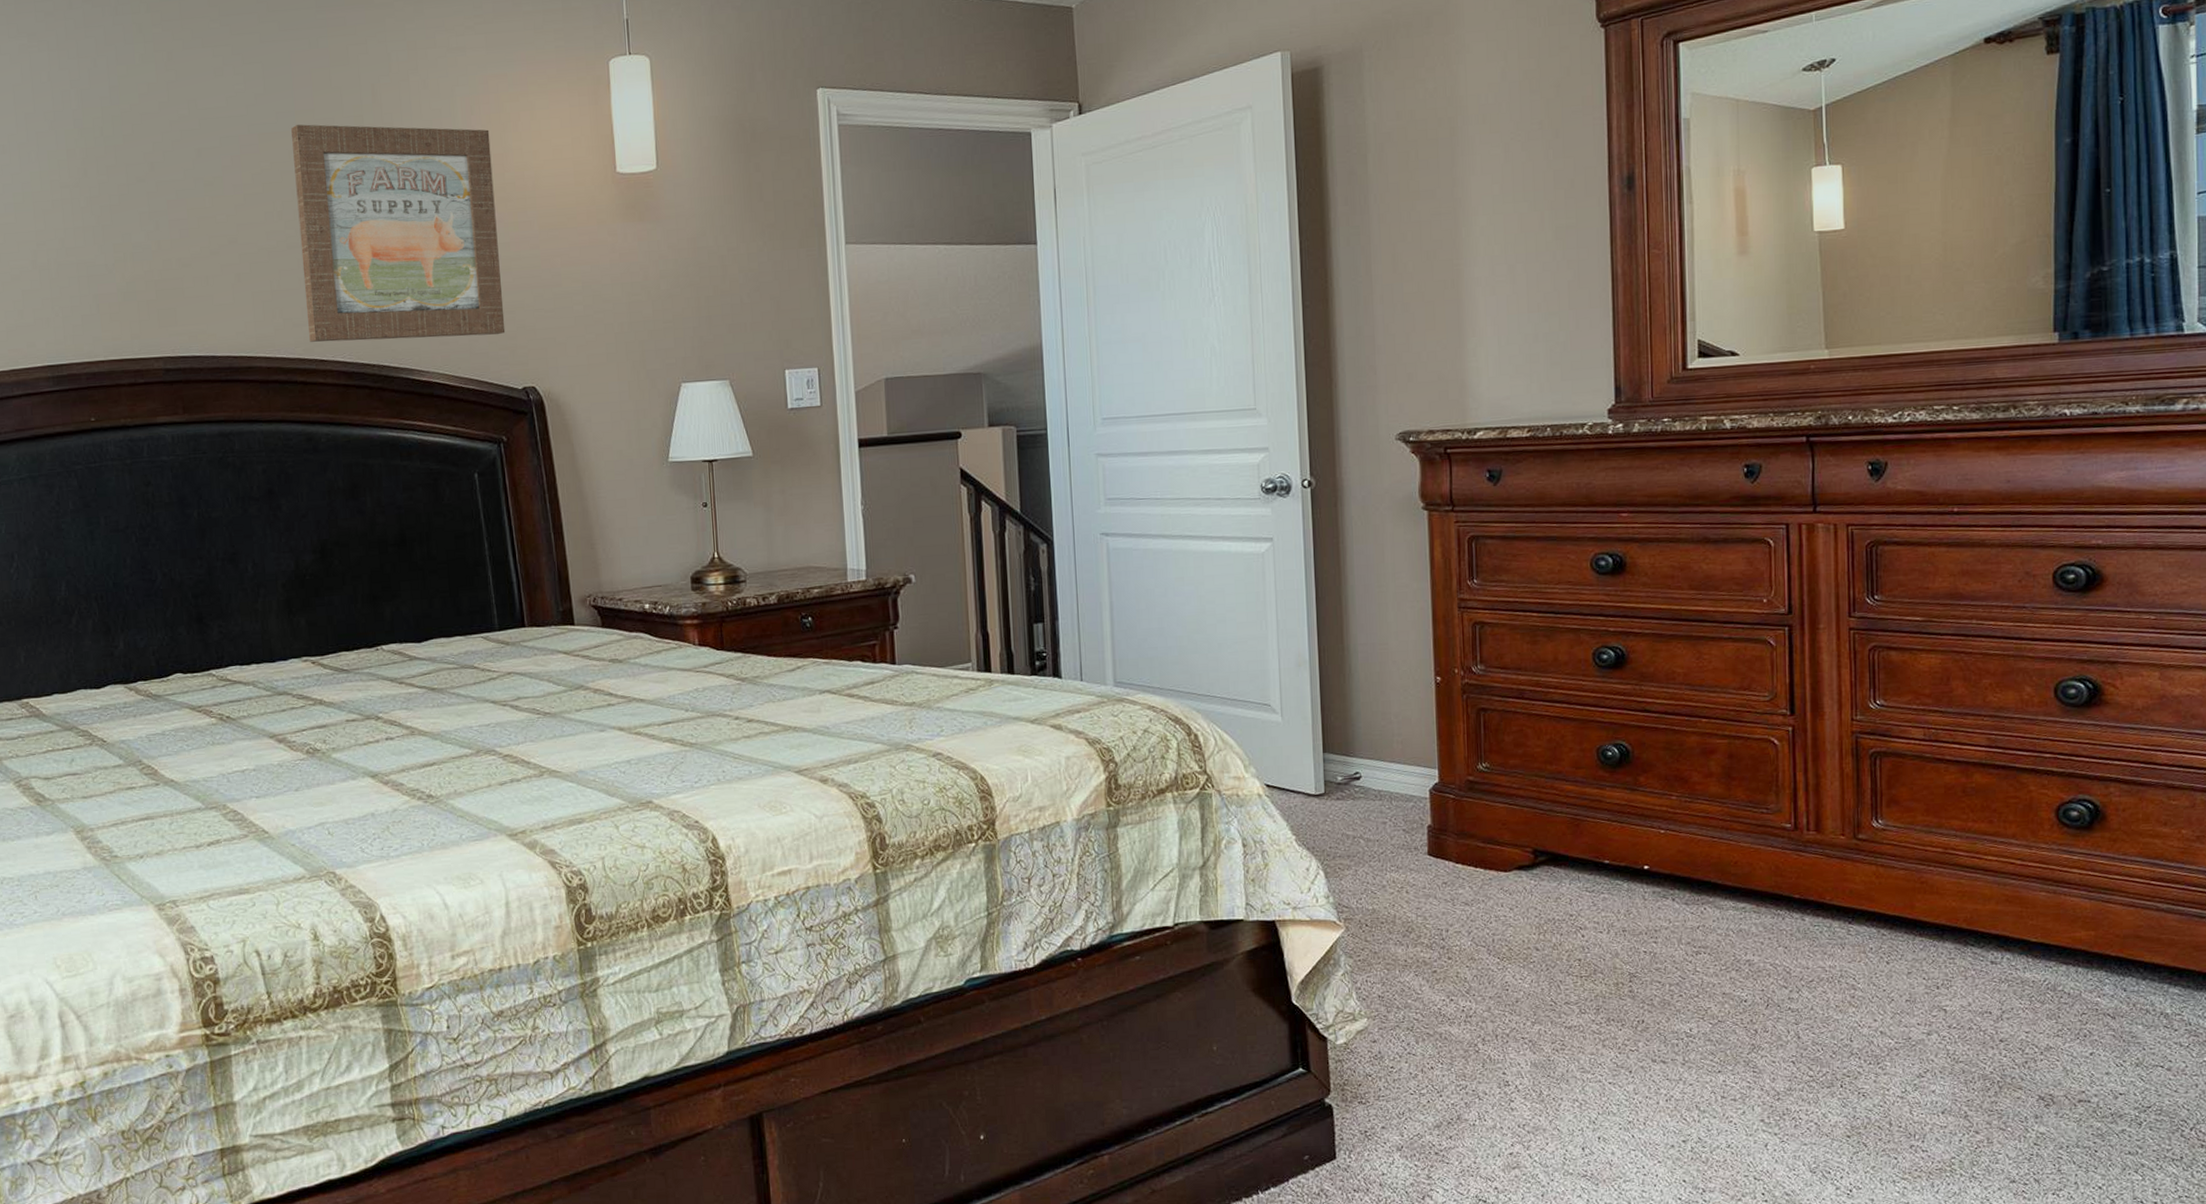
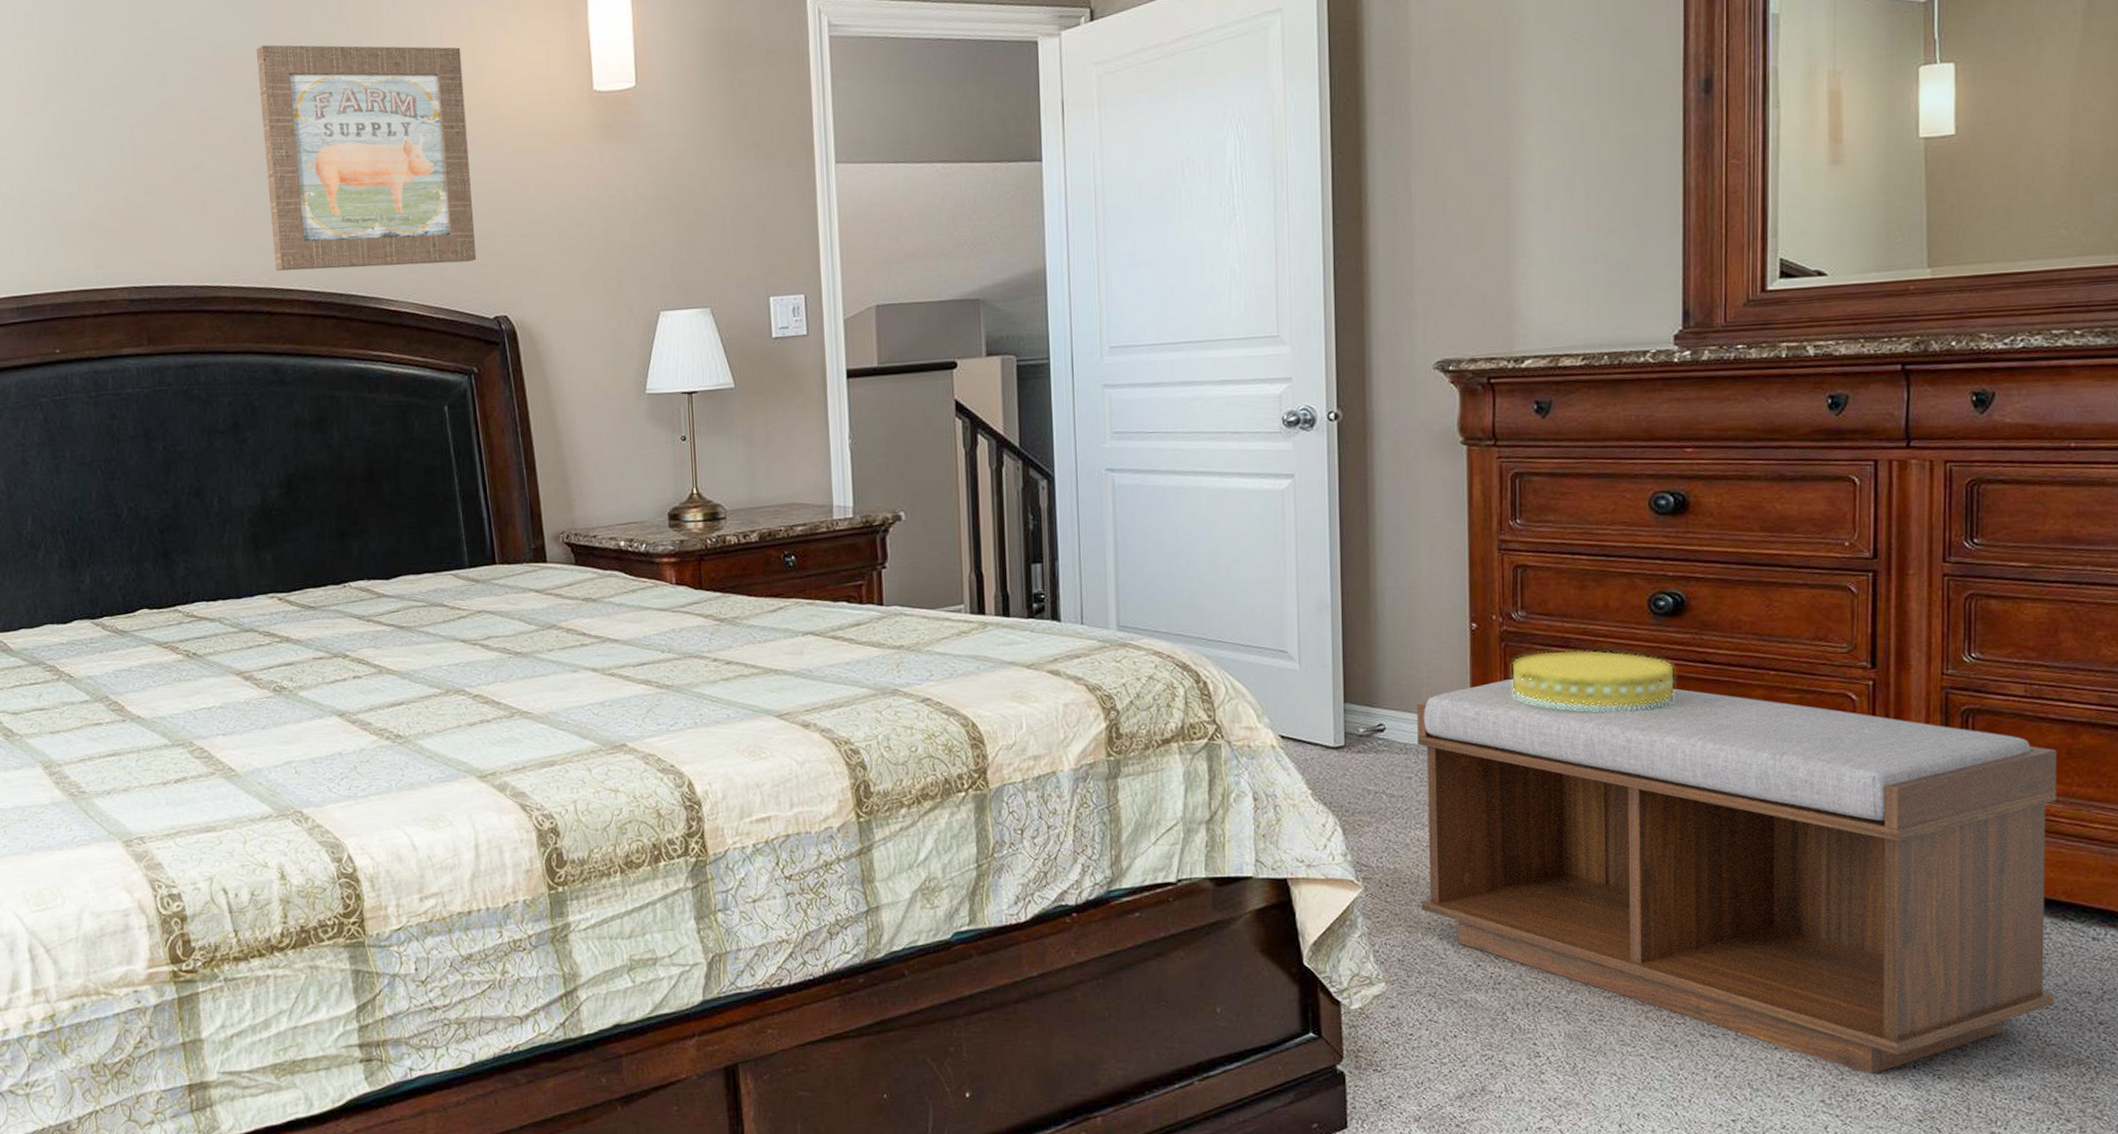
bench: none [1389,727,1960,1094] -> present [1417,677,2057,1075]
decorative box: none [1472,701,1620,759] -> present [1510,650,1676,712]

